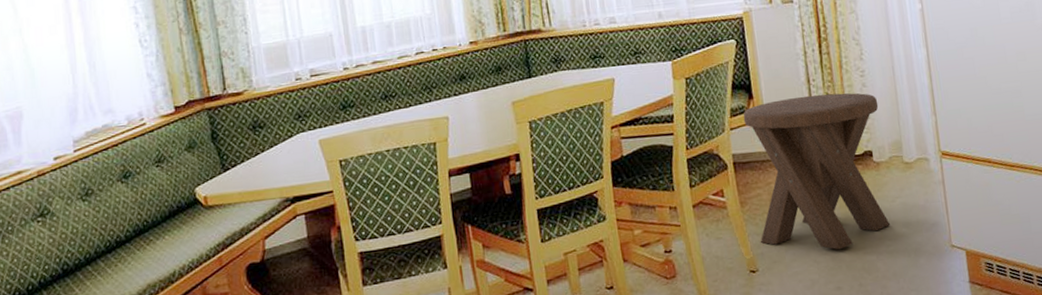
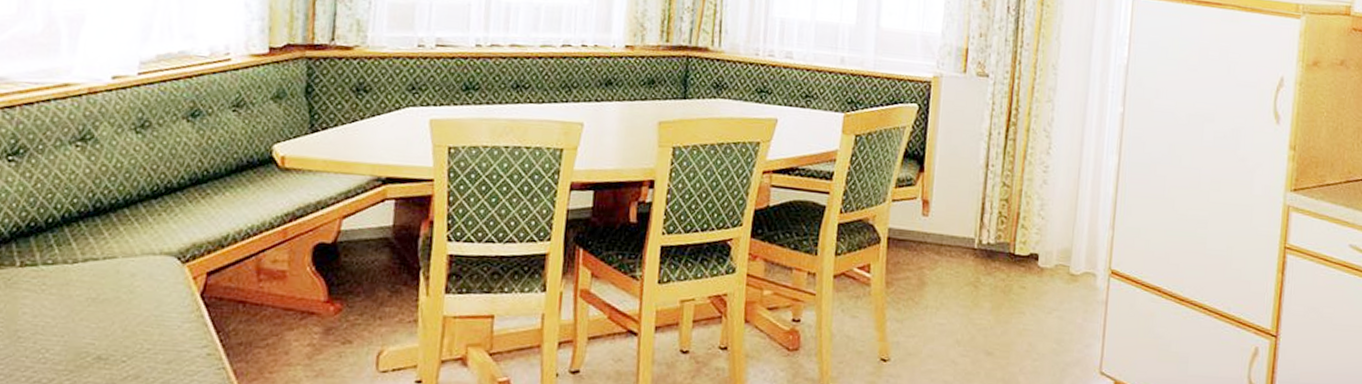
music stool: present [743,93,891,250] -> none [899,179,1056,355]

